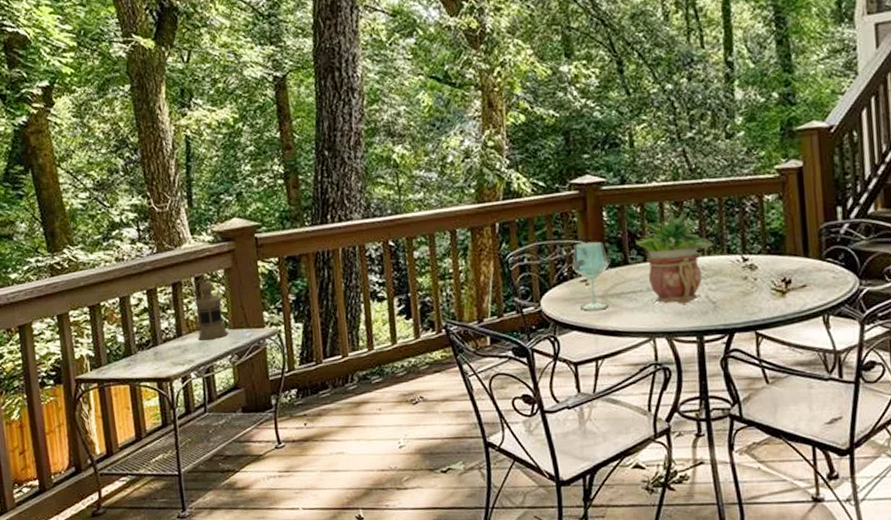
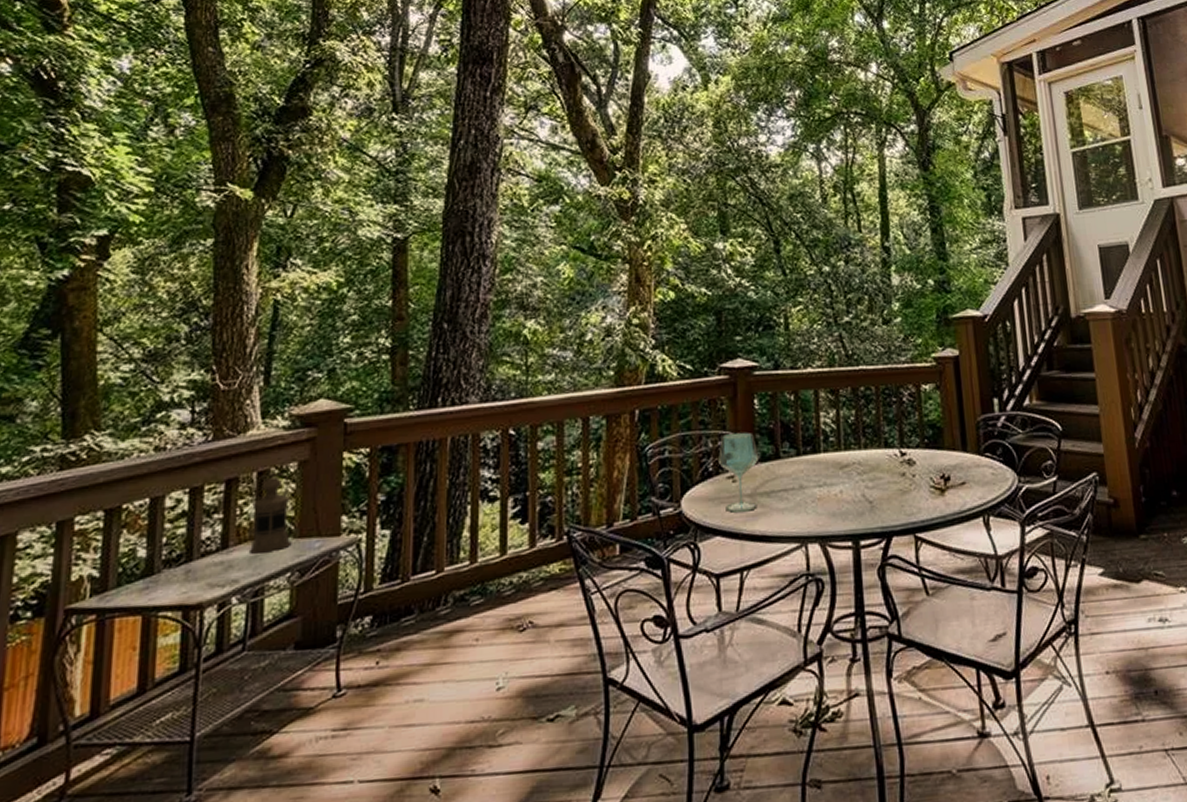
potted plant: present [635,210,714,304] -> none [788,399,871,504]

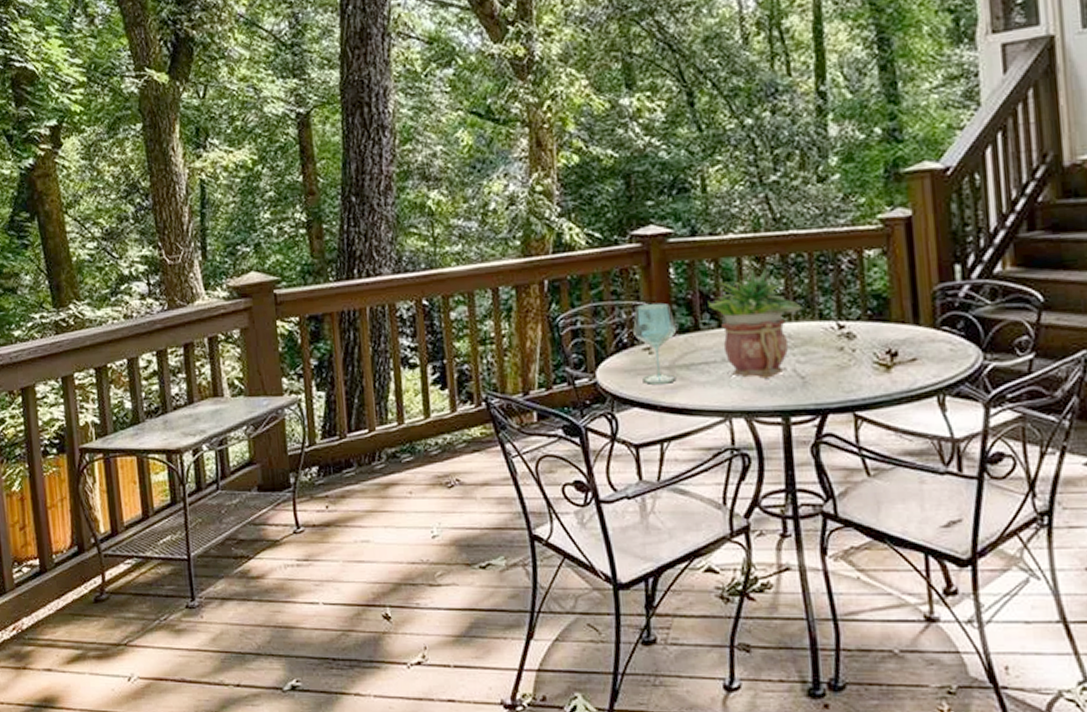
lantern: present [247,466,294,554] -> none [205,333,244,409]
potted plant: none [788,399,871,504] -> present [708,267,803,379]

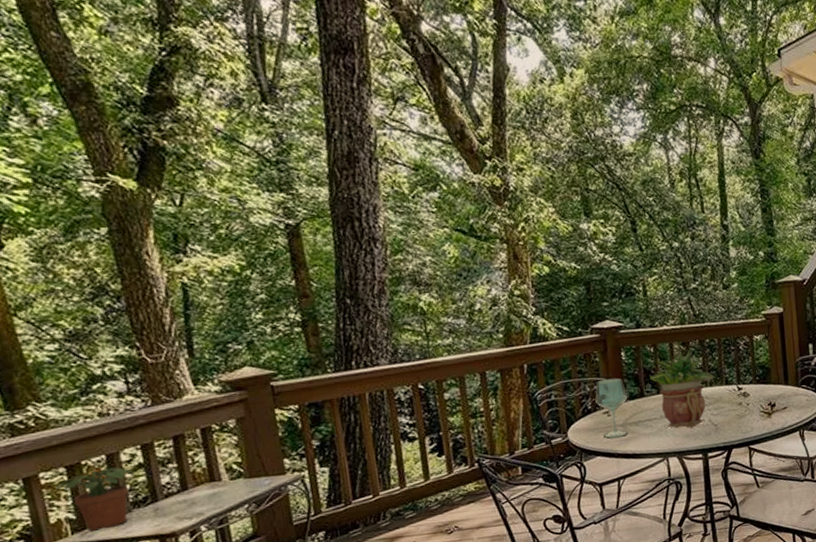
potted plant: none [86,373,150,438] -> present [55,467,135,532]

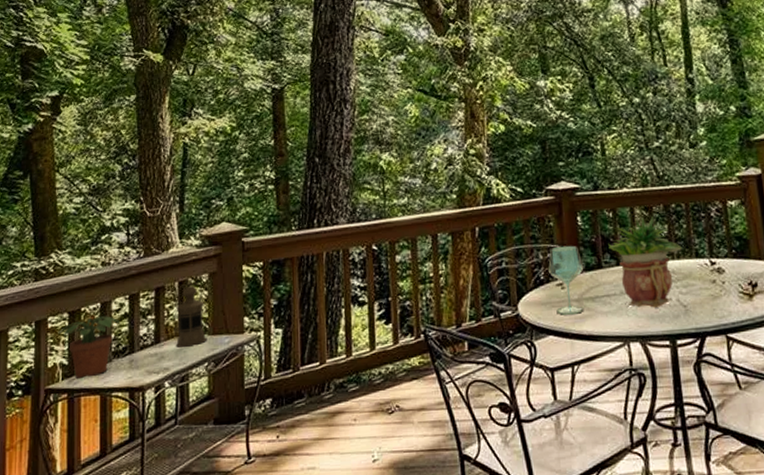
lantern: none [200,424,244,493] -> present [174,277,208,348]

